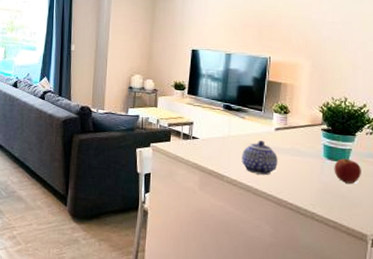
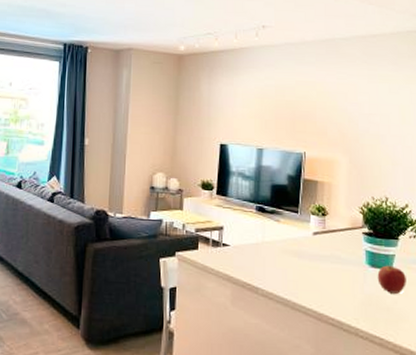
teapot: present [242,141,278,175] -> none [278,247,317,286]

